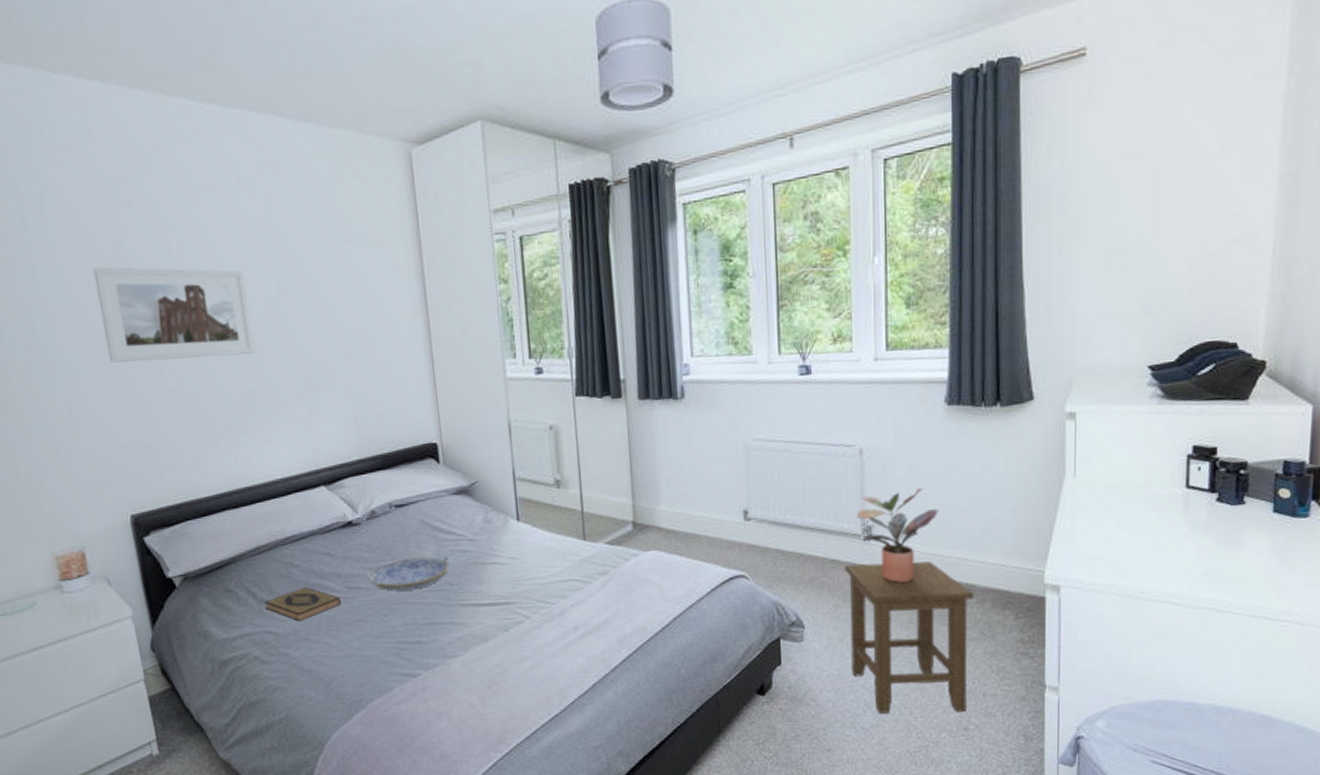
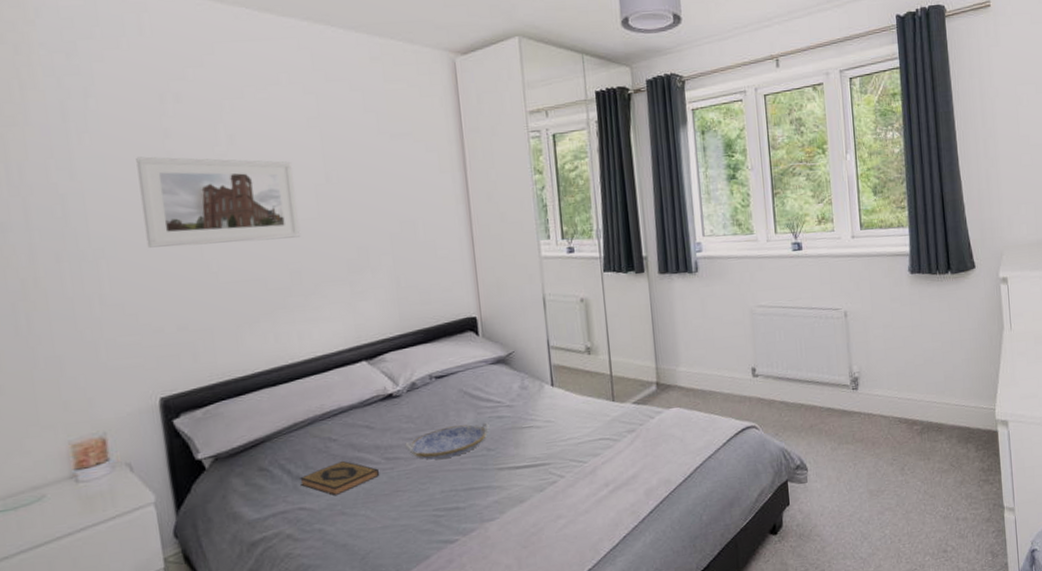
stool: present [844,561,973,714] -> none [837,405,944,543]
potted plant: present [856,488,939,583] -> none [845,343,911,425]

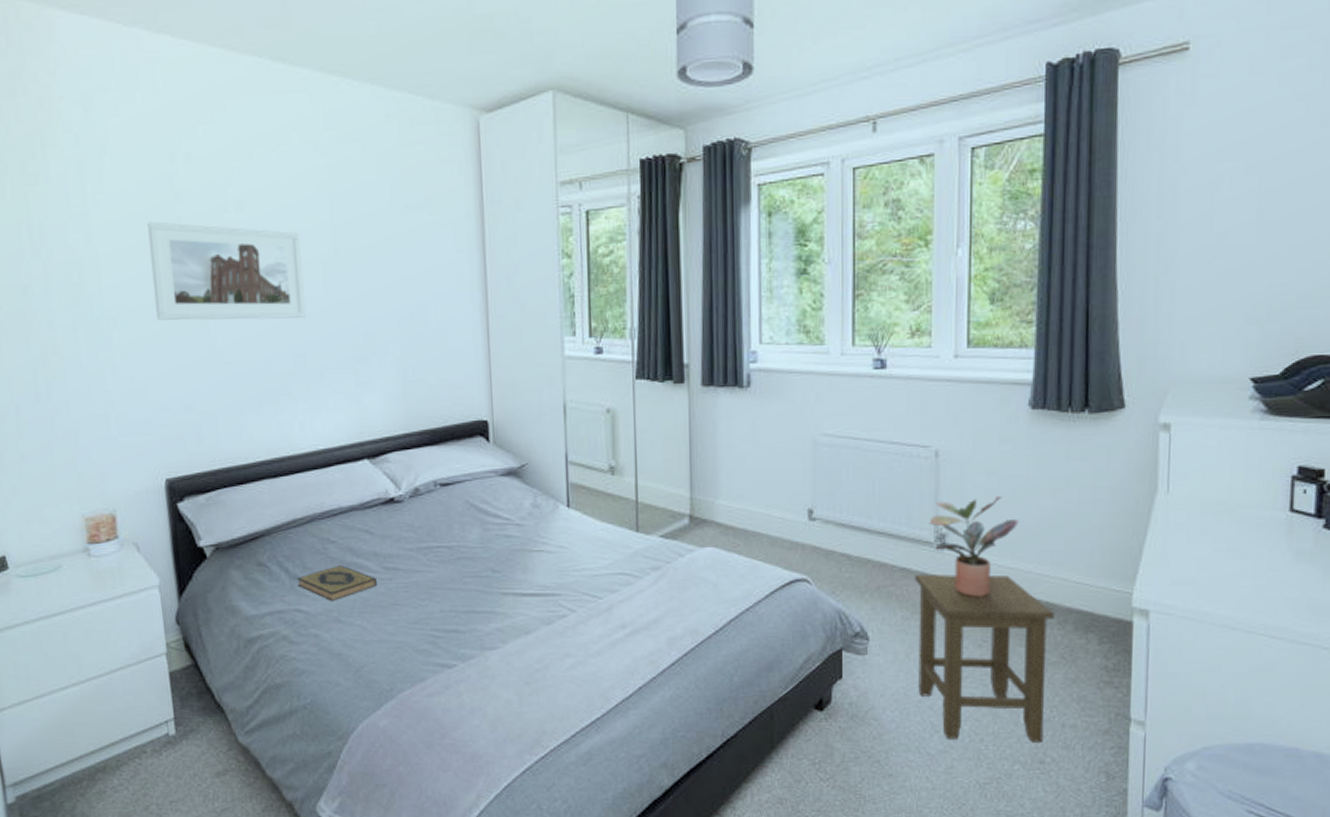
serving tray: present [405,422,490,460] -> none [405,540,496,575]
stool: none [837,405,944,543] -> present [914,575,1054,742]
potted plant: none [845,343,911,425] -> present [929,496,1019,597]

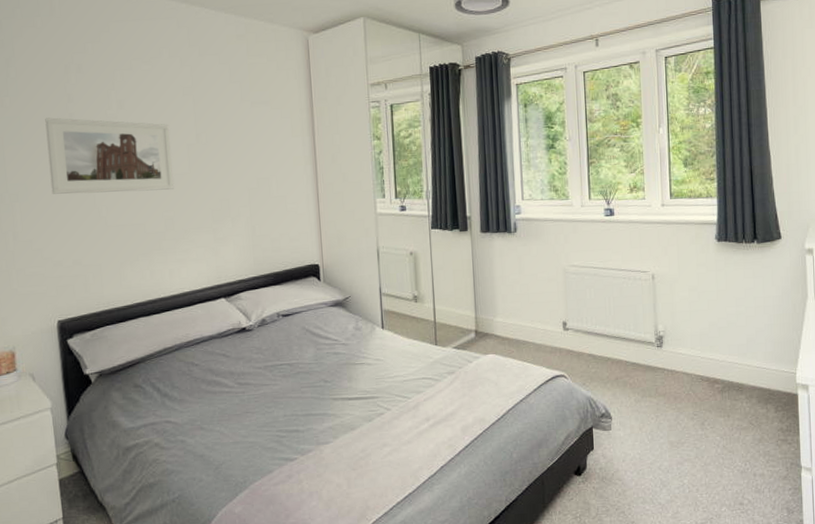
hardback book: present [297,564,378,602] -> none [167,383,233,413]
stool: present [914,575,1054,742] -> none [642,364,743,491]
potted plant: present [929,496,1019,597] -> none [650,306,714,382]

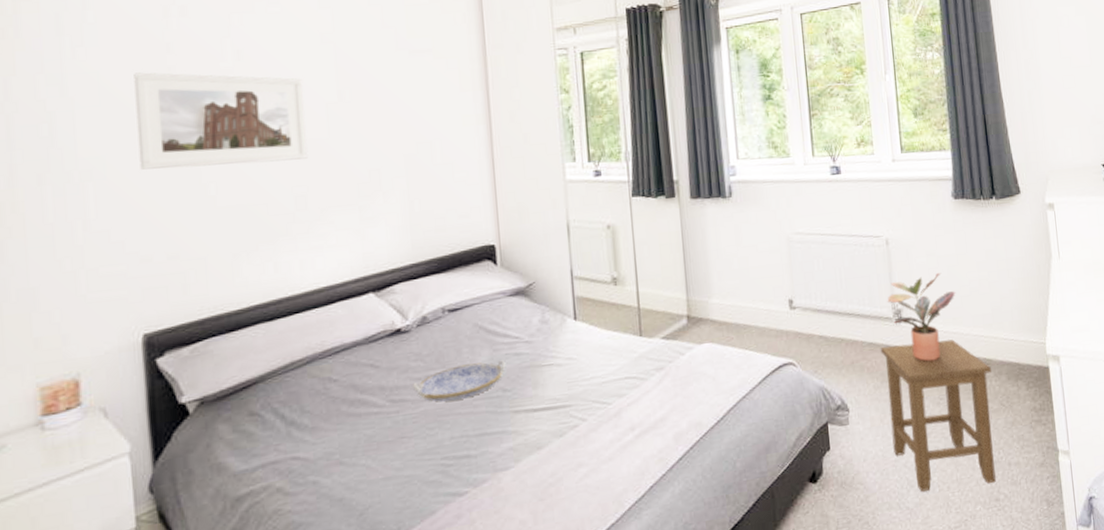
serving tray: none [255,357,327,387] -> present [413,360,506,402]
stool: none [642,364,743,491] -> present [880,339,996,492]
potted plant: none [650,306,714,382] -> present [887,273,956,362]

